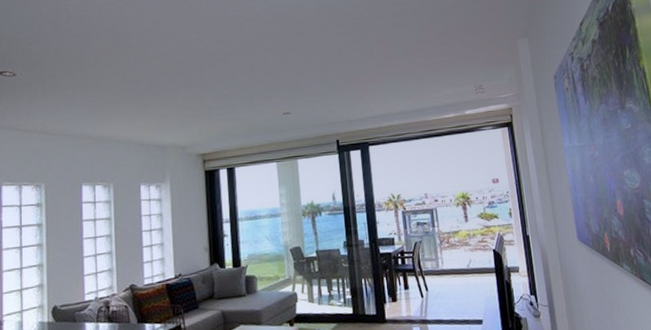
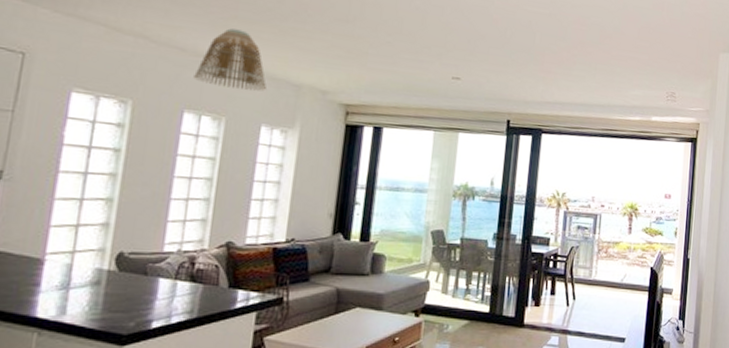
lamp shade: none [85,111,139,160] -> present [193,28,266,91]

